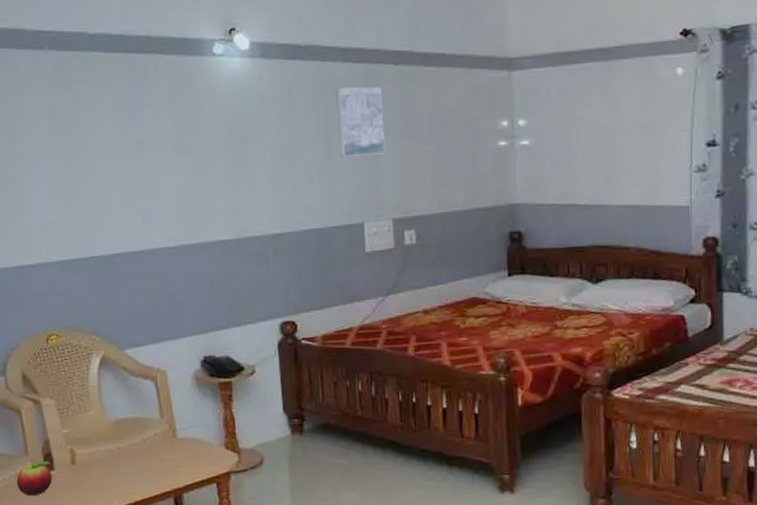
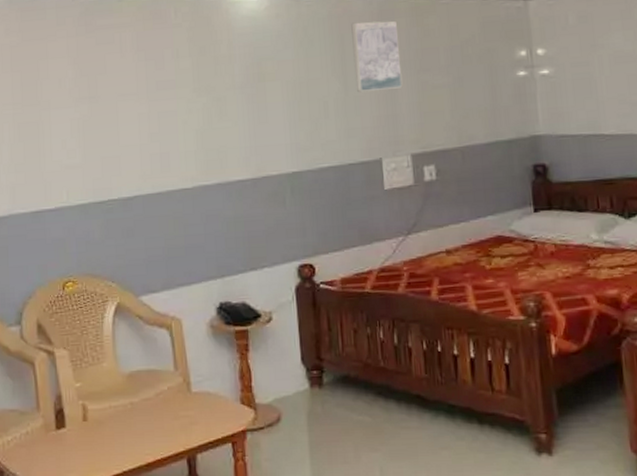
fruit: present [16,461,53,496] -> none [26,417,63,457]

